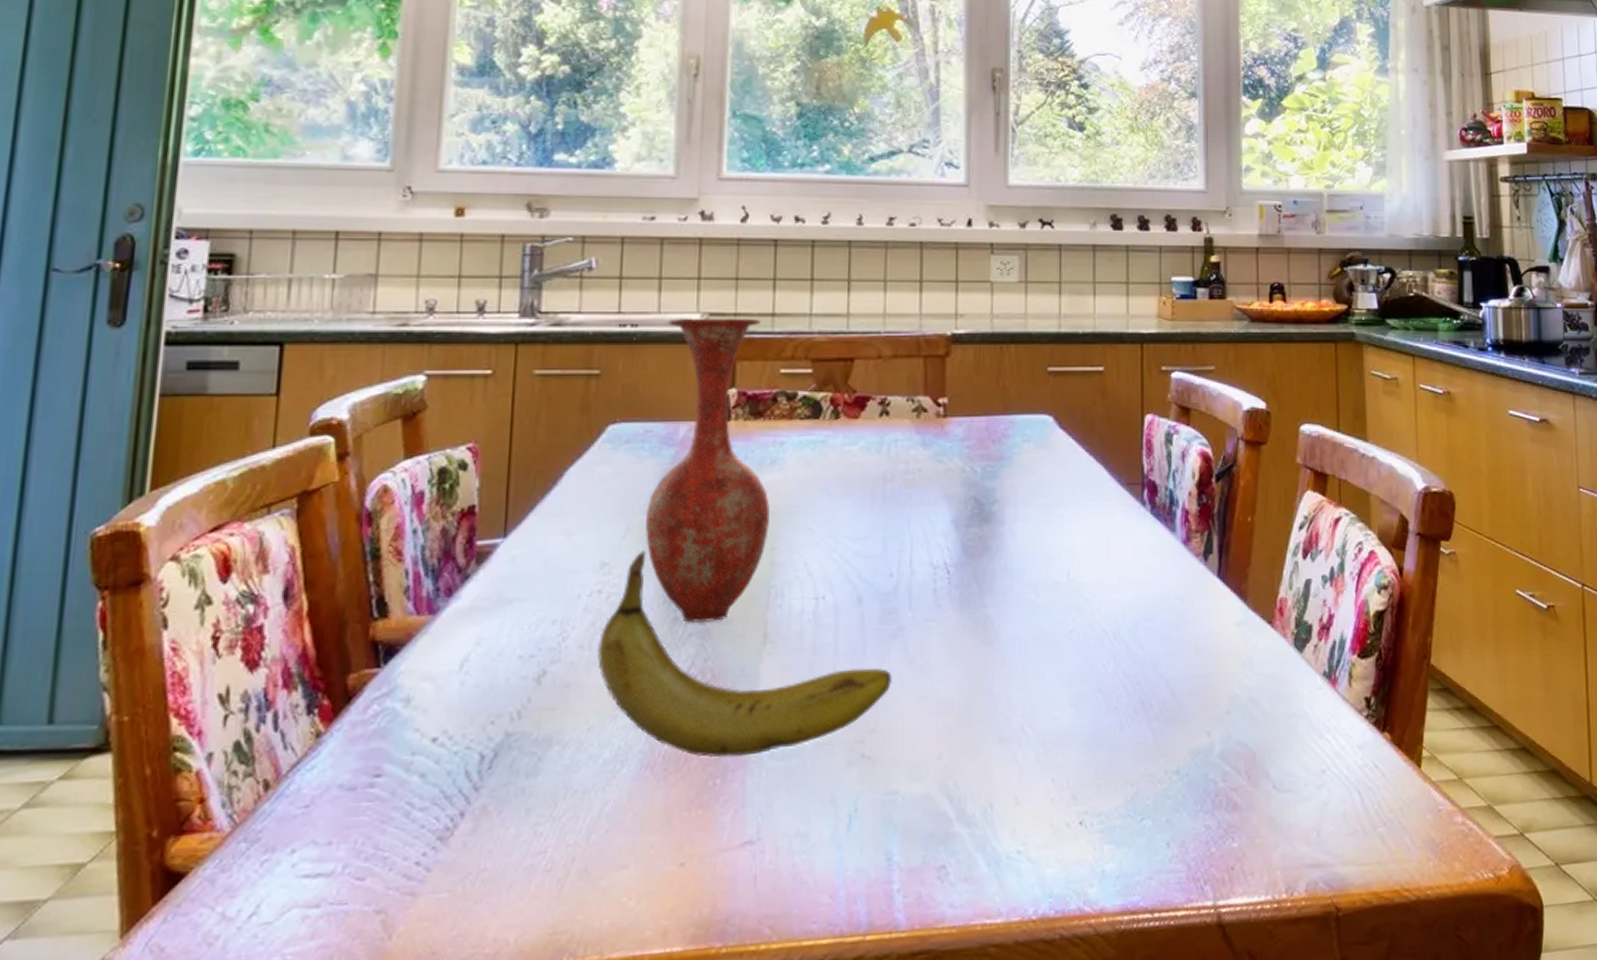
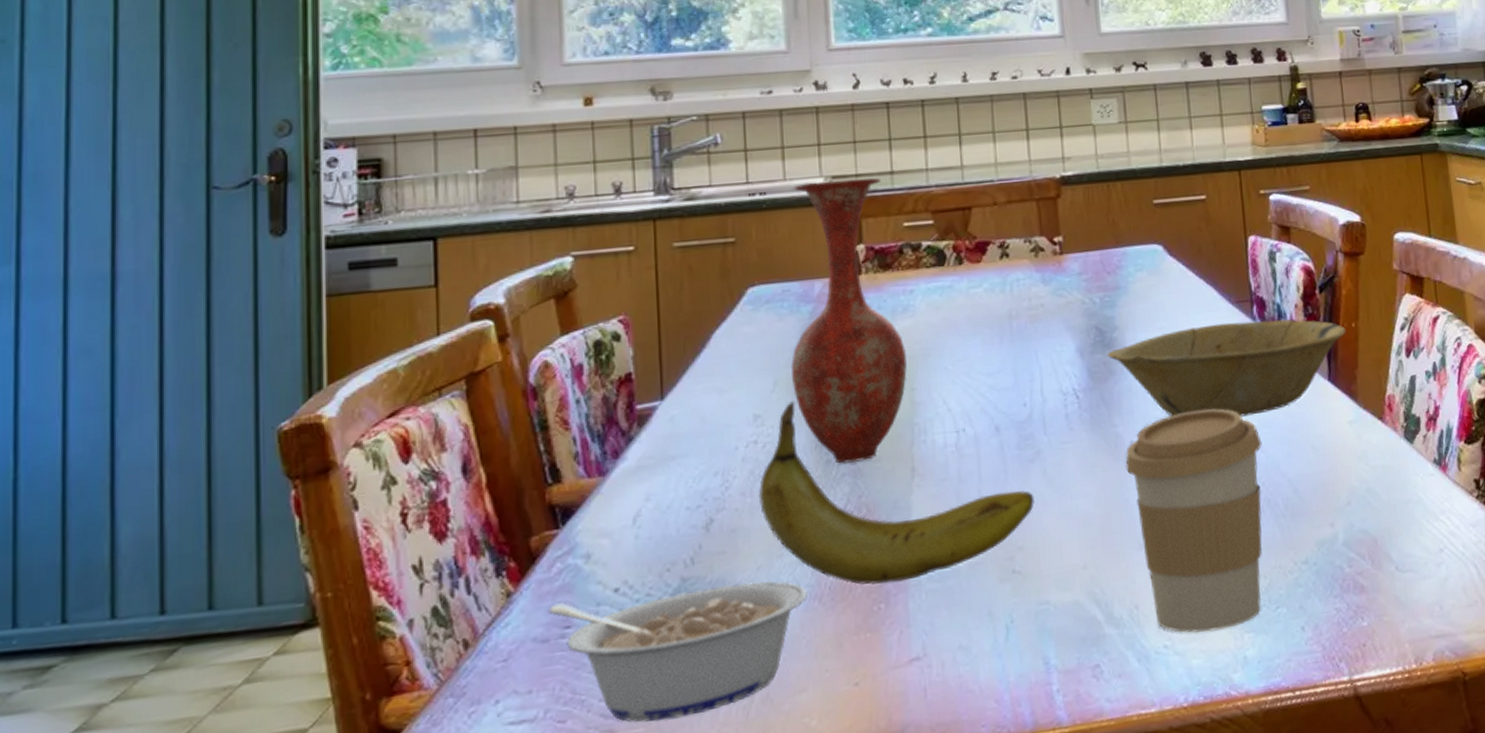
legume: none [359,742,639,888] -> present [548,581,807,723]
bowl: none [984,505,1241,608] -> present [1107,319,1346,417]
coffee cup: none [993,596,1141,840] -> present [1125,408,1263,633]

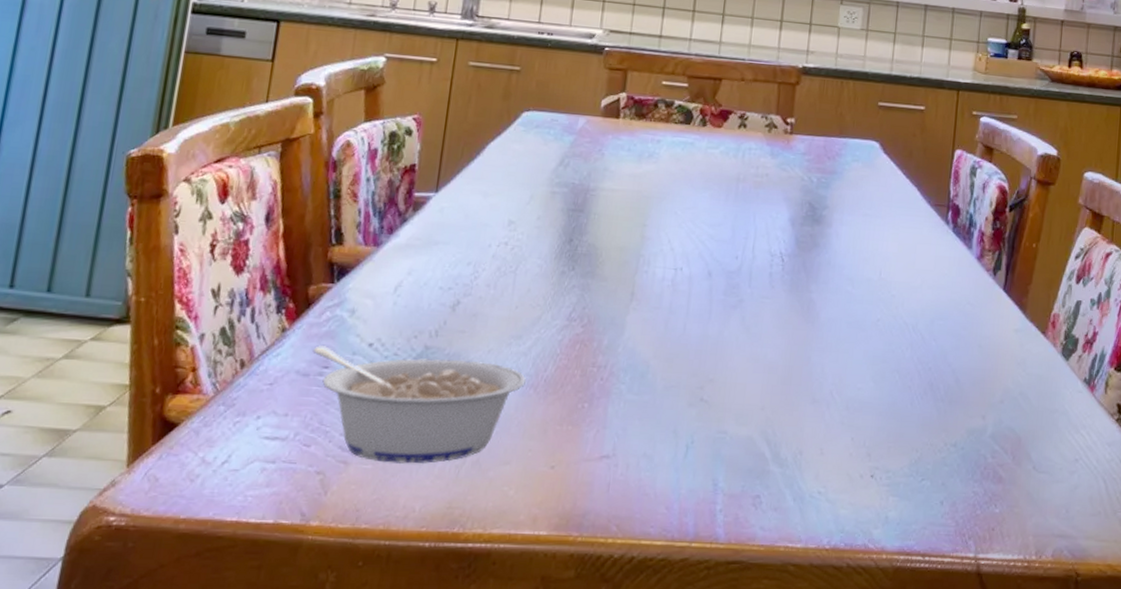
fruit: present [758,401,1034,585] -> none [500,215,730,388]
vase: present [790,178,907,464] -> none [545,32,650,278]
bowl: present [1107,319,1346,417] -> none [815,219,1027,307]
coffee cup: present [1125,408,1263,633] -> none [813,292,935,489]

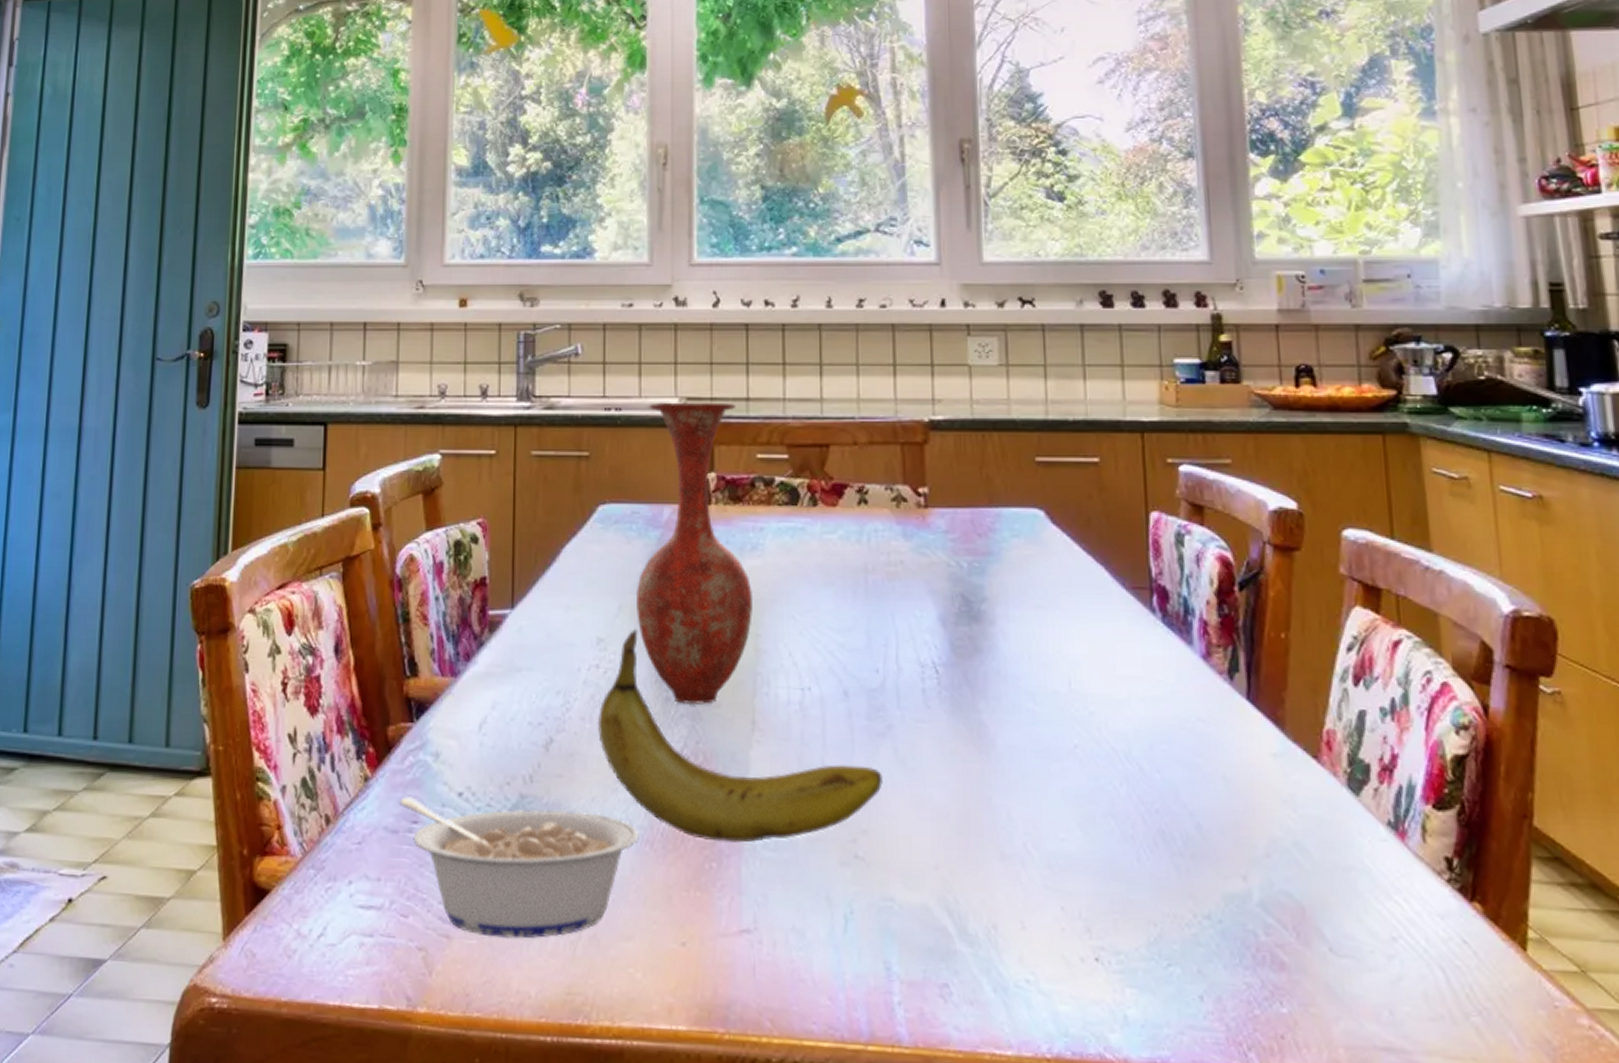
fruit: none [500,215,730,388] -> present [597,629,883,843]
vase: none [545,32,650,278] -> present [635,402,754,704]

